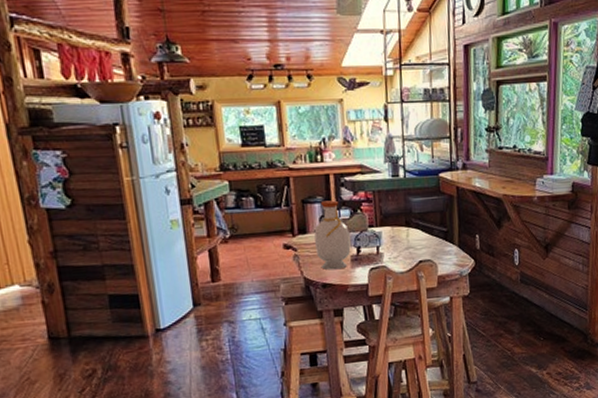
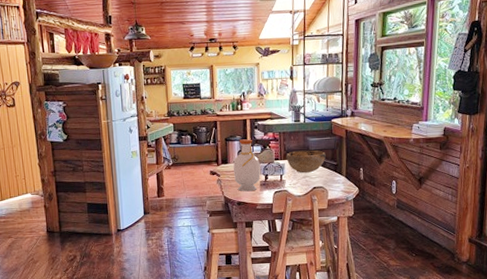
decorative bowl: none [383,213,433,244] -> present [286,150,326,173]

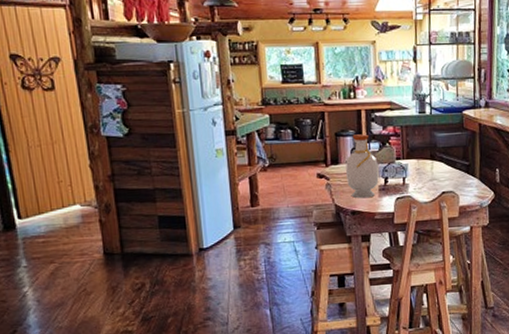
decorative bowl: present [286,150,326,173] -> none [409,147,456,176]

